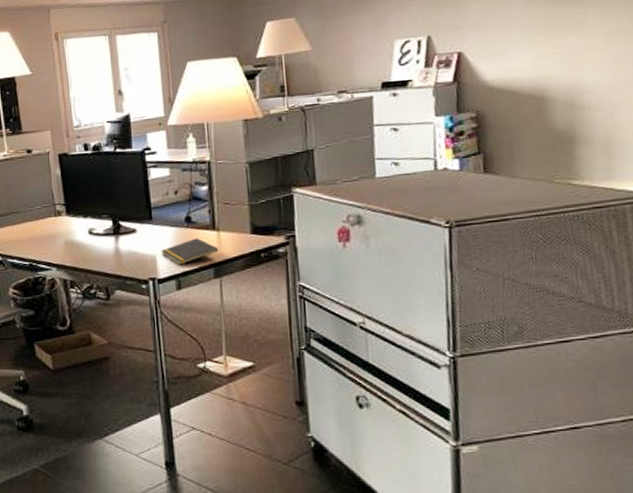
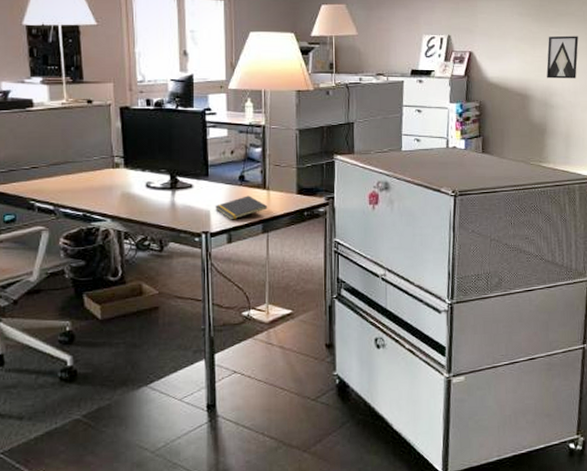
wall art: none [570,14,618,73] -> present [546,35,579,79]

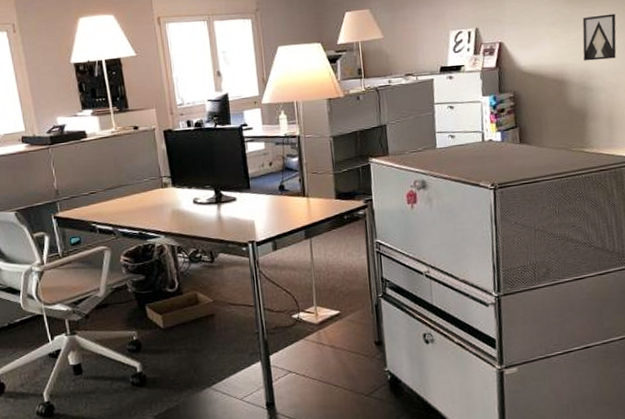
notepad: present [215,196,268,220] -> none [259,204,309,229]

